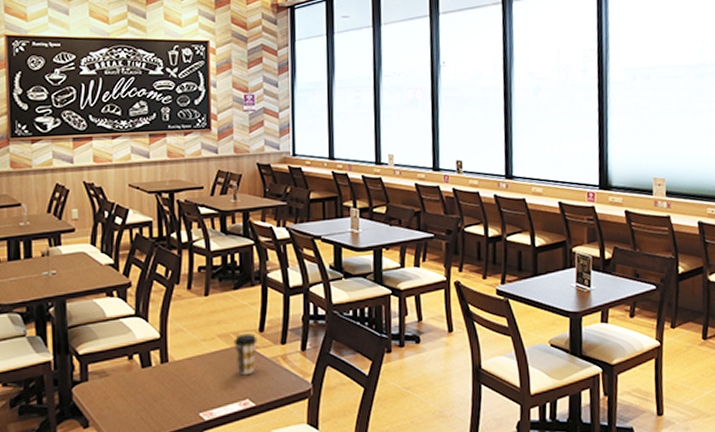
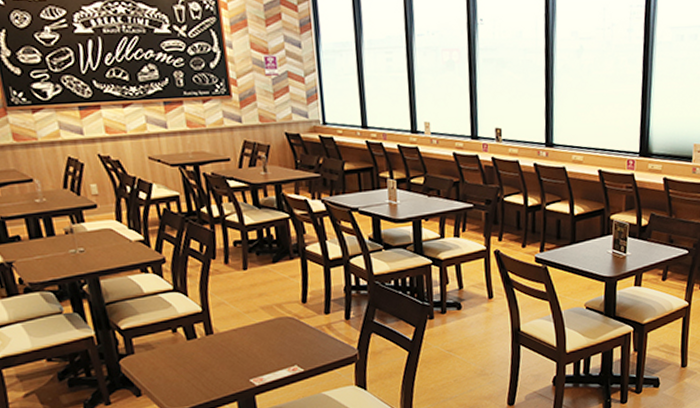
coffee cup: present [234,333,258,376] -> none [277,305,301,344]

